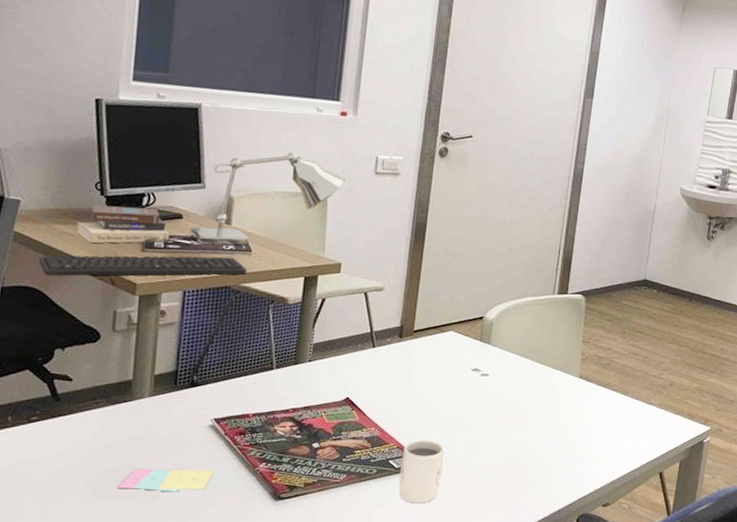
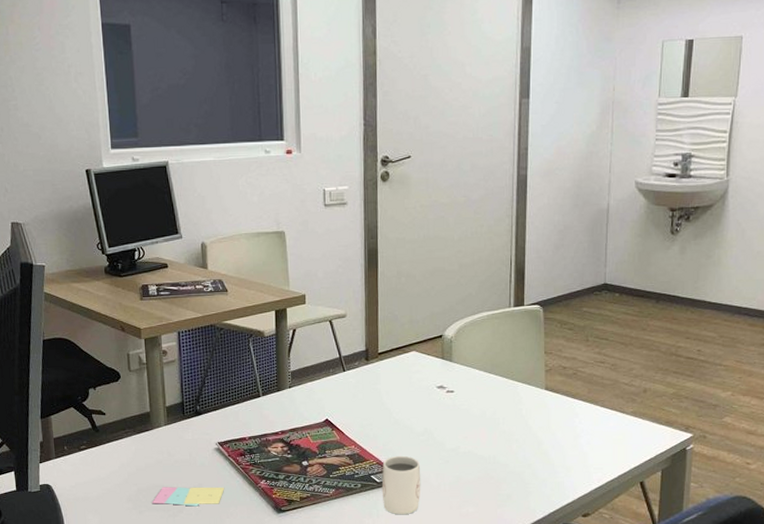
computer keyboard: present [39,255,247,277] -> none [66,298,226,328]
books: present [76,205,170,244] -> none [88,261,161,297]
desk lamp: present [186,151,345,247] -> none [173,194,299,289]

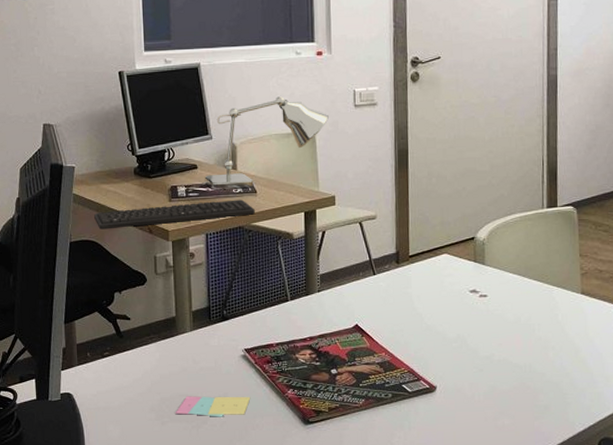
computer keyboard: none [66,298,226,328] -> present [94,199,255,230]
desk lamp: none [173,194,299,289] -> present [202,95,329,191]
mug: present [381,455,421,515] -> none [413,363,455,428]

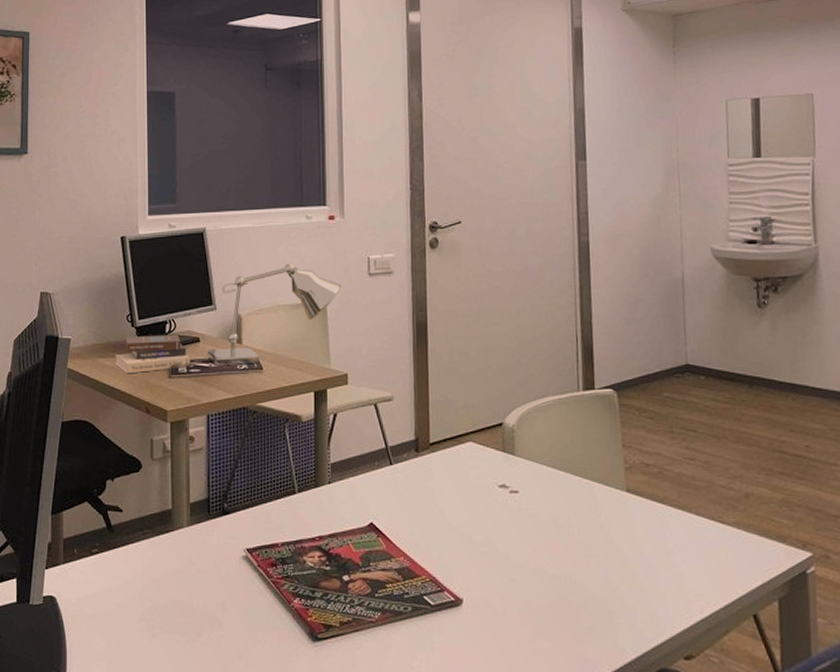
computer keyboard: present [94,199,255,230] -> none [89,377,260,409]
books: none [117,162,190,198] -> present [114,334,191,374]
sticky notes: present [175,396,251,417] -> none [167,603,252,630]

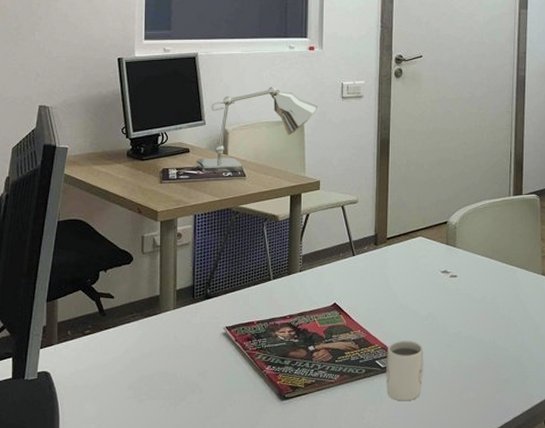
books: present [114,334,191,374] -> none [109,145,181,180]
mug: none [436,571,484,650] -> present [385,340,424,402]

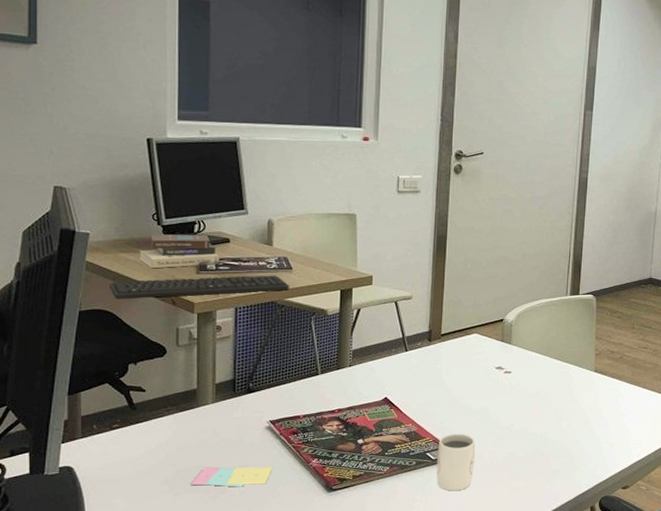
computer keyboard: none [84,183,243,209] -> present [110,275,289,300]
books: none [109,145,181,180] -> present [138,234,220,269]
sticky notes: none [153,373,230,394] -> present [190,466,274,487]
desk lamp: present [193,86,317,174] -> none [234,176,371,266]

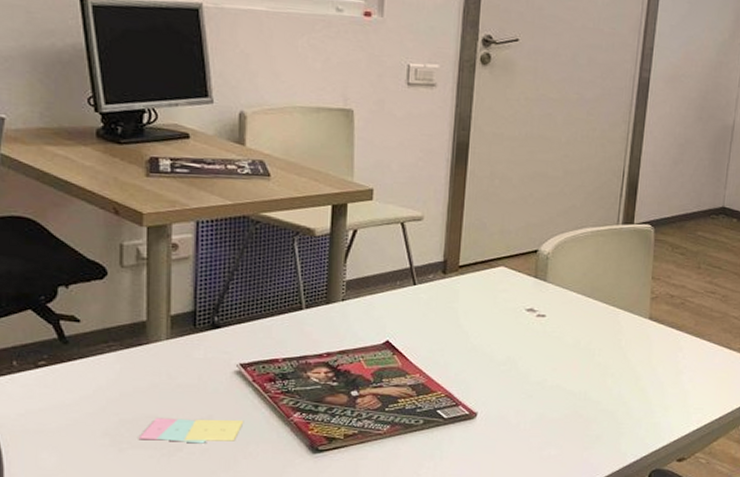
computer keyboard: present [110,275,289,300] -> none [33,181,266,205]
books: present [138,234,220,269] -> none [70,123,177,168]
mug: present [436,433,476,491] -> none [448,387,499,458]

